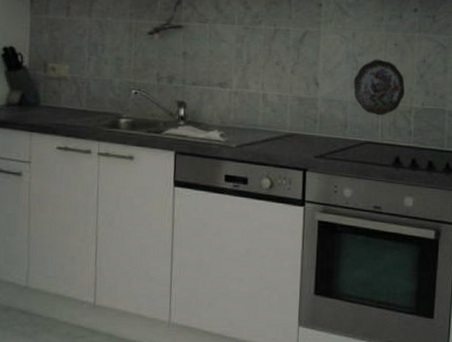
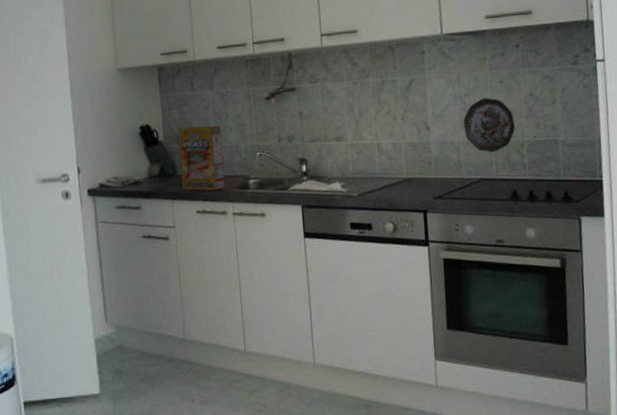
cereal box: none [44,53,96,127] -> present [178,125,226,191]

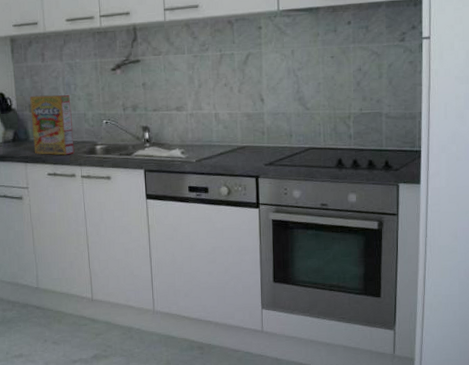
decorative plate: present [463,98,515,153] -> none [295,72,343,124]

